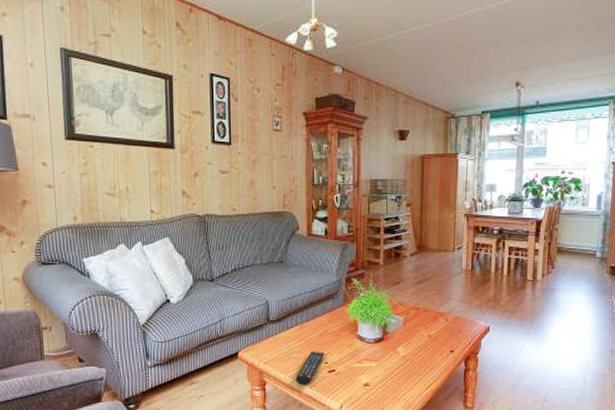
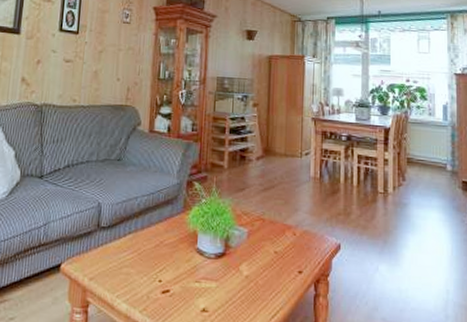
remote control: present [295,351,325,385] -> none [123,265,160,308]

